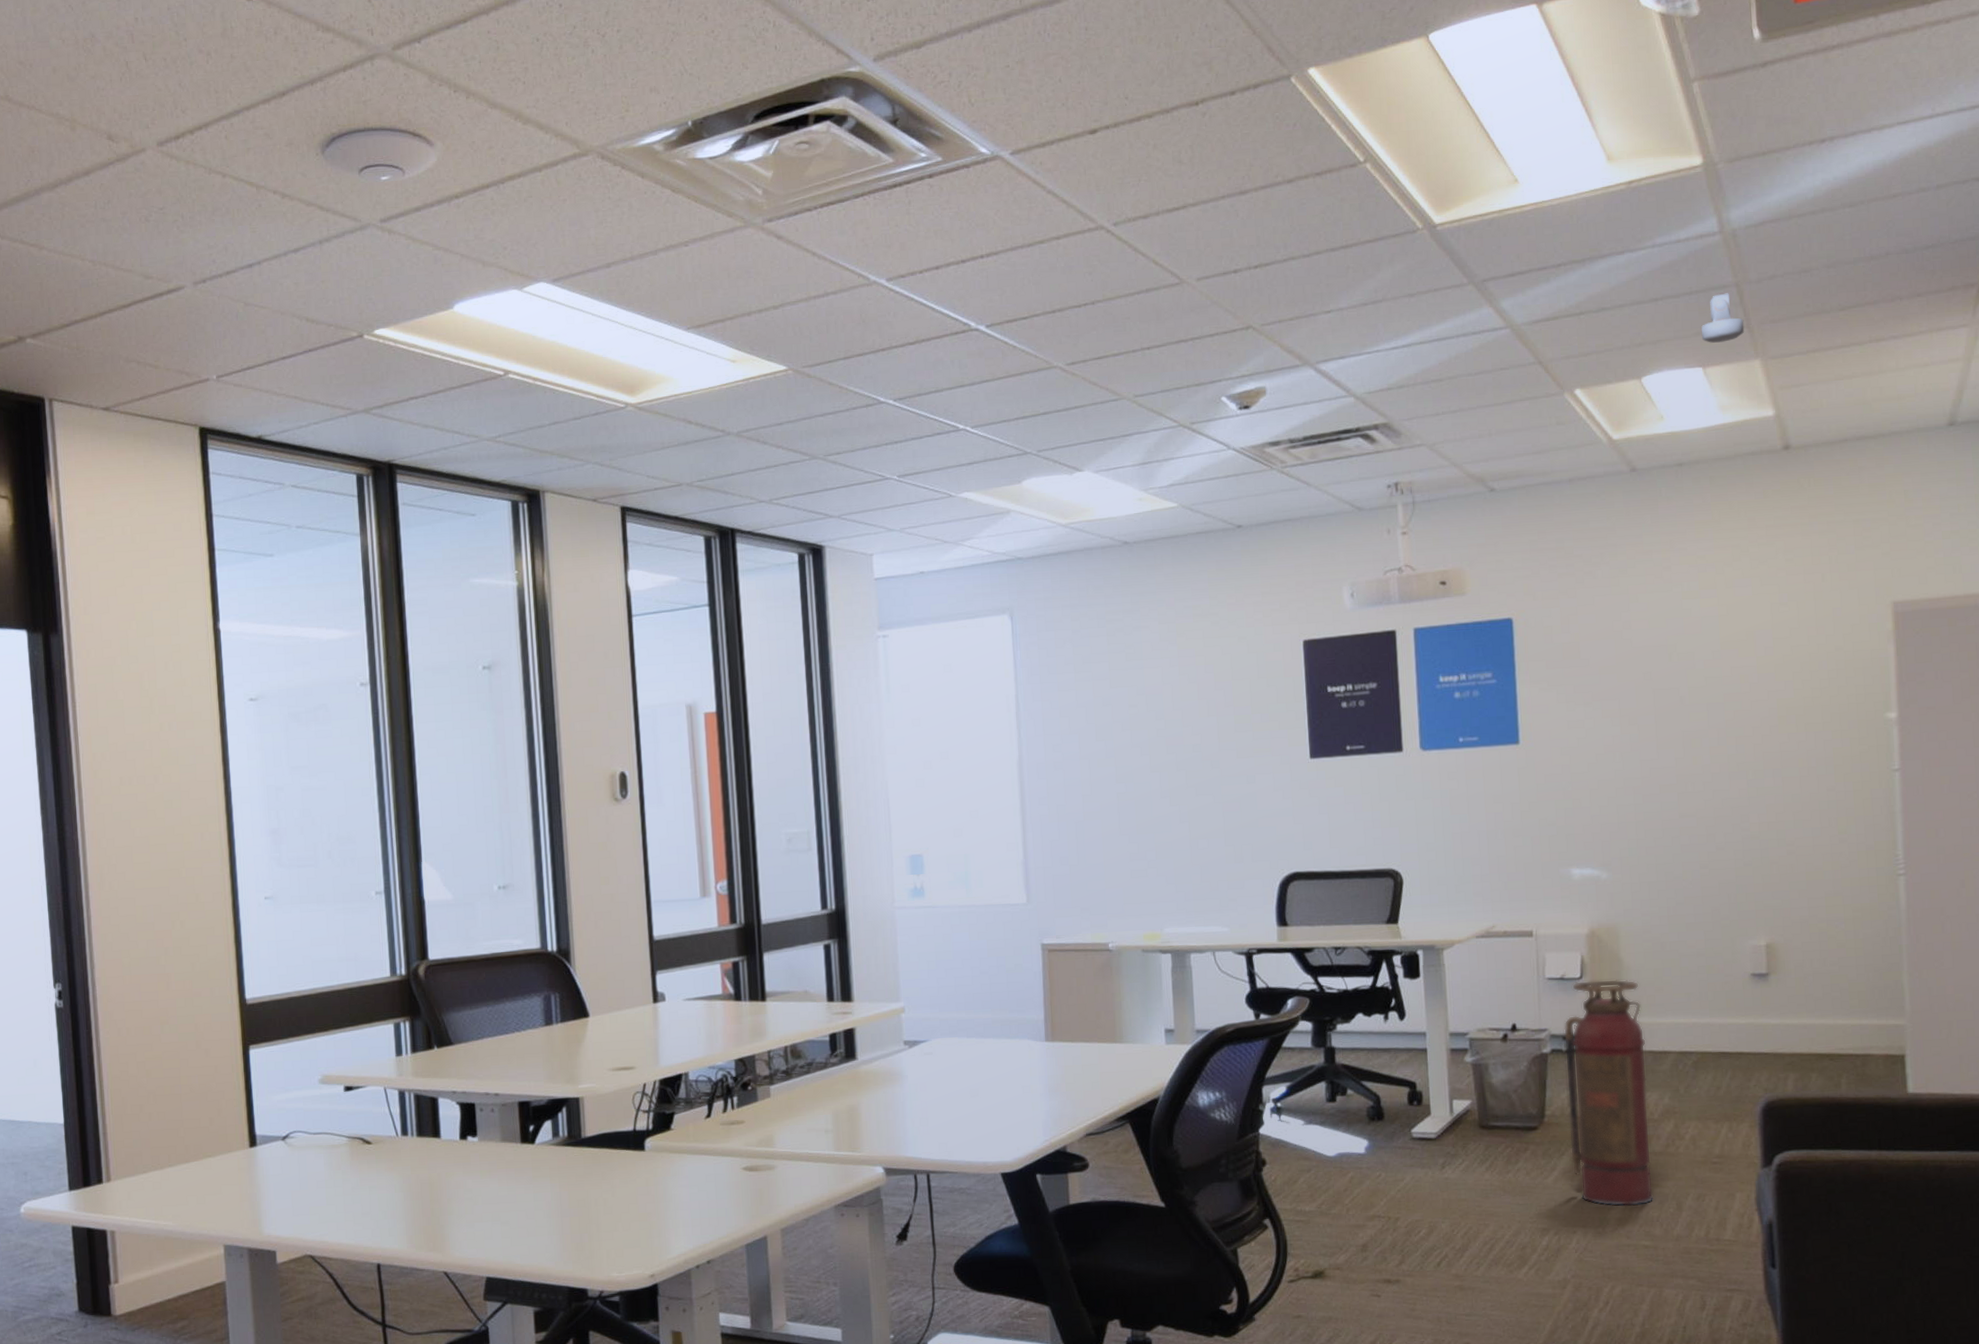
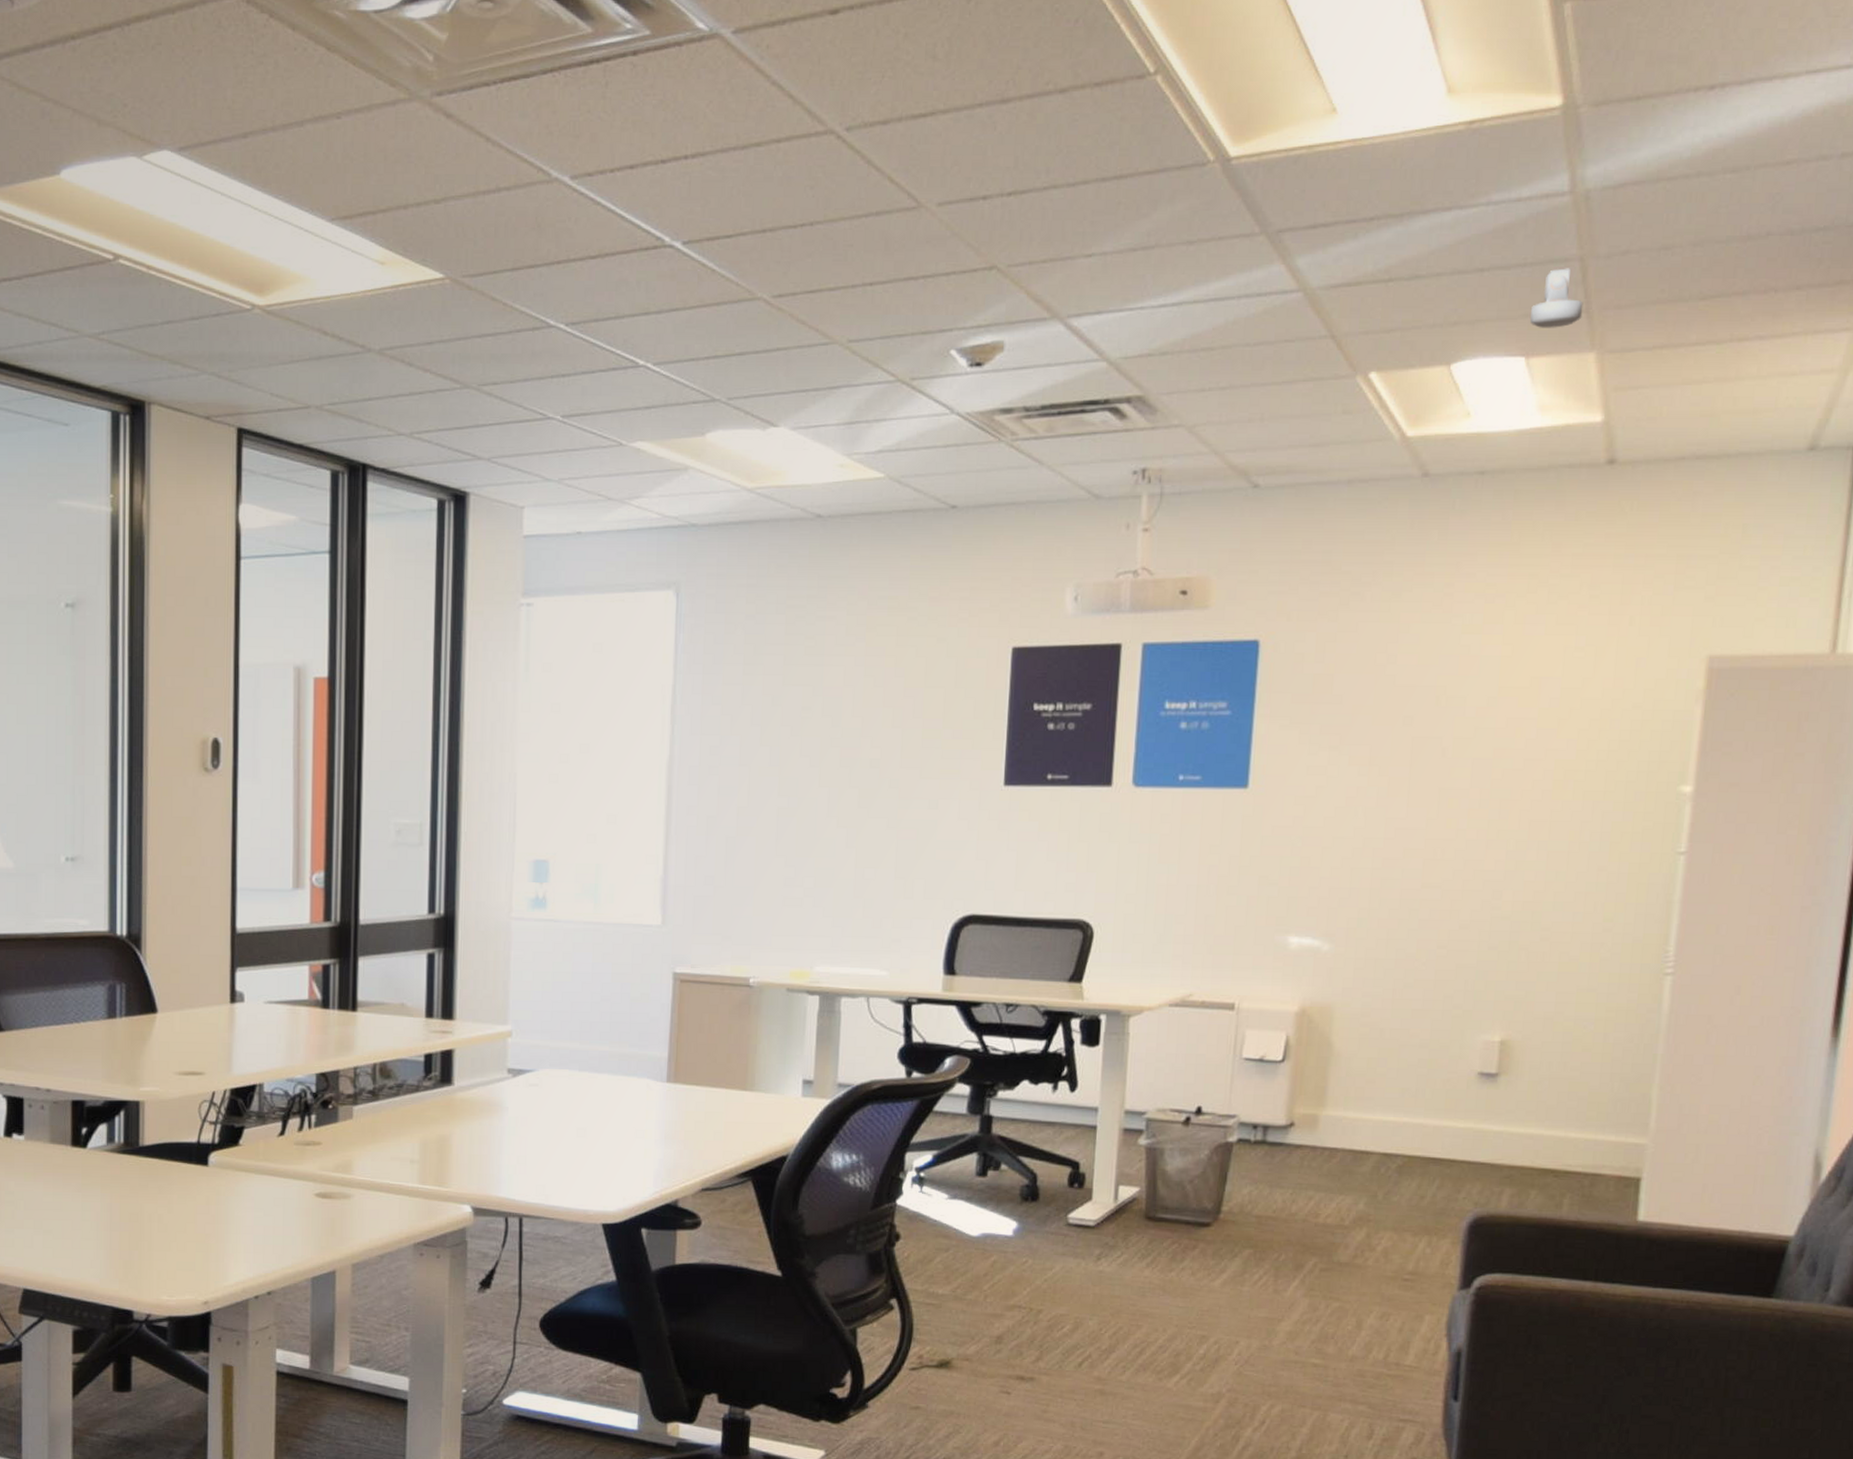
fire extinguisher: present [1563,979,1654,1207] -> none [1243,1064,1349,1320]

